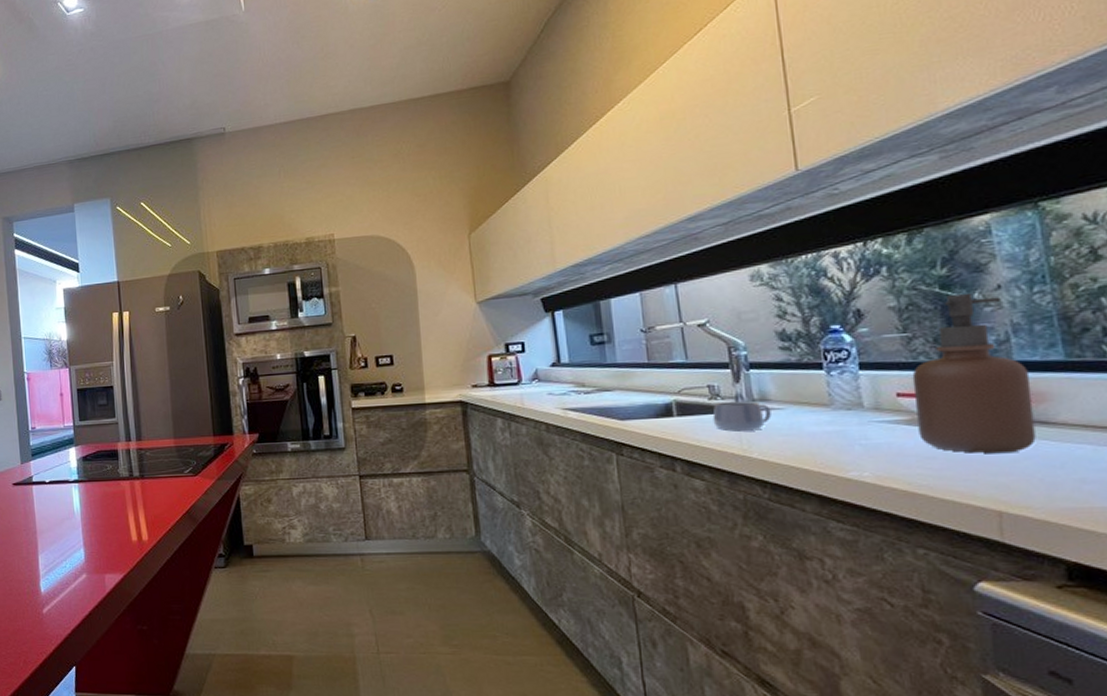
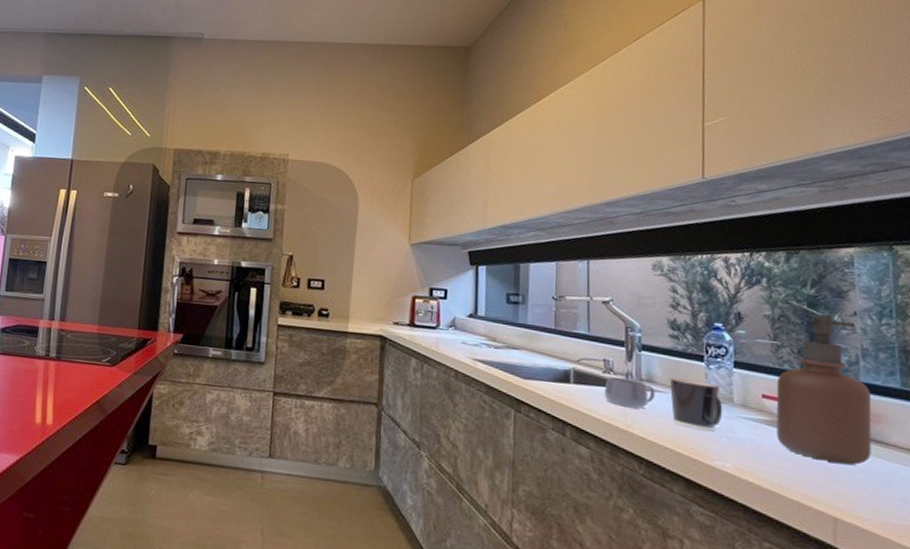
mug: none [787,390,853,443] -> present [670,377,723,432]

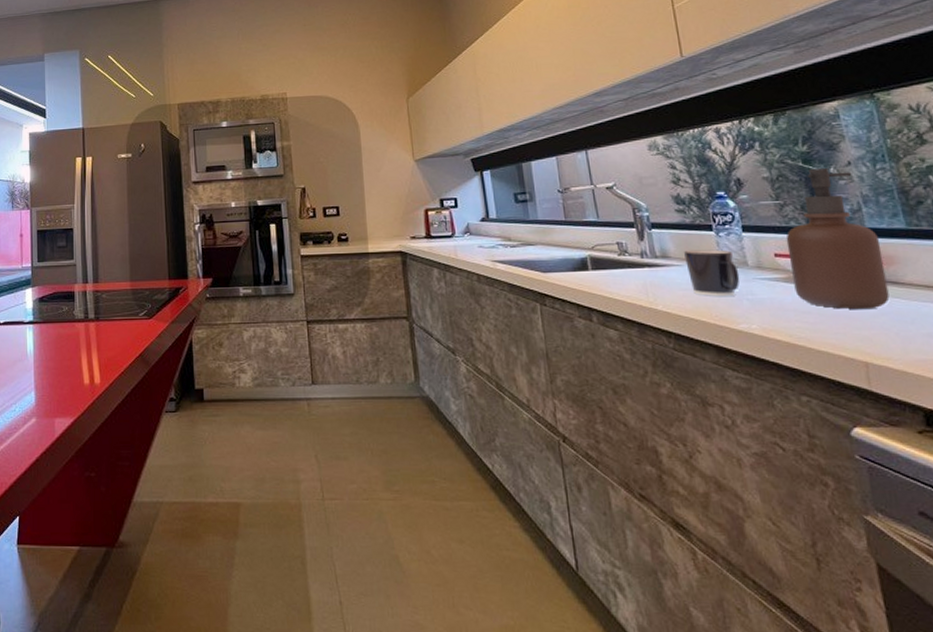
mug: present [604,376,655,409] -> none [622,257,672,285]

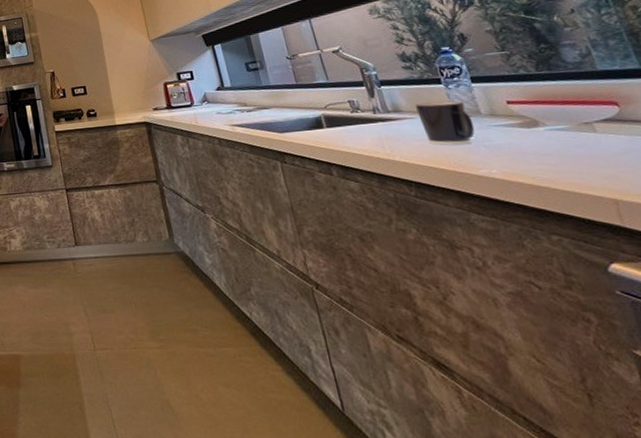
soap dispenser: present [786,168,890,309] -> none [516,17,632,150]

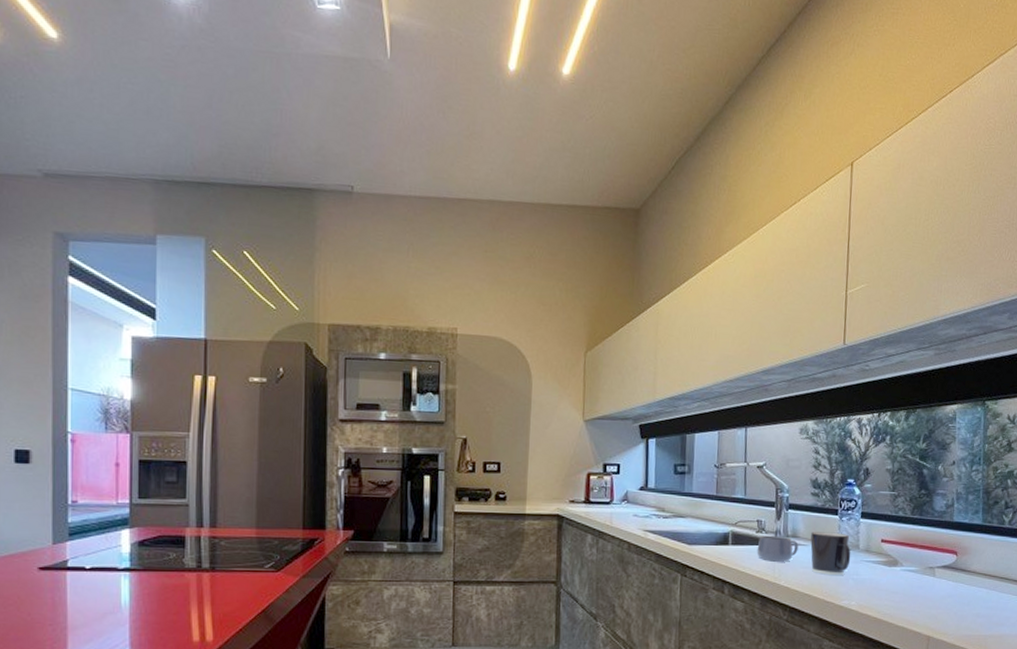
mug: none [356,113,406,139] -> present [757,535,798,562]

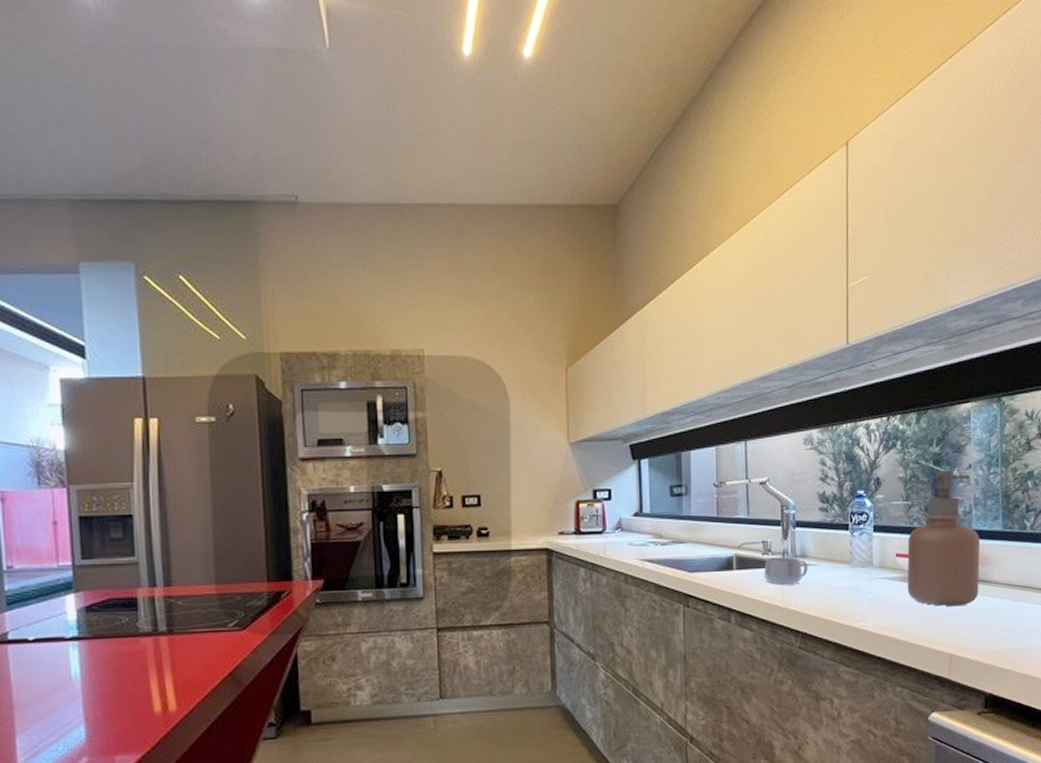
mug: present [810,532,851,576] -> none [821,549,865,596]
soap dispenser: none [890,465,961,591] -> present [907,471,981,606]

